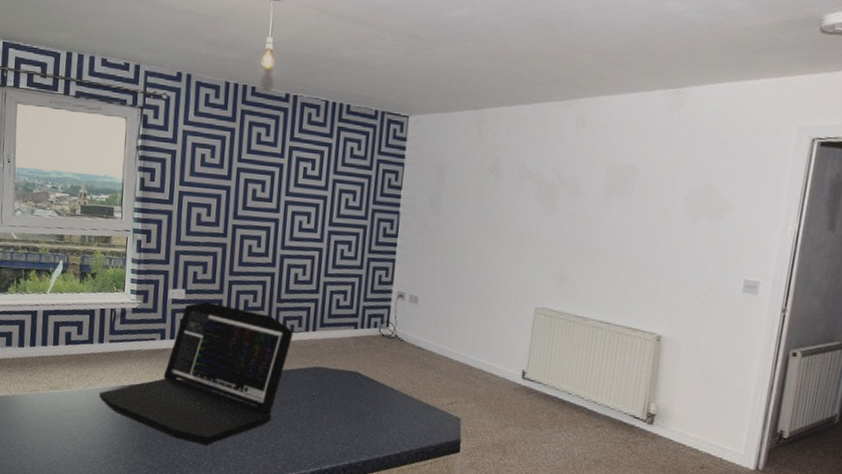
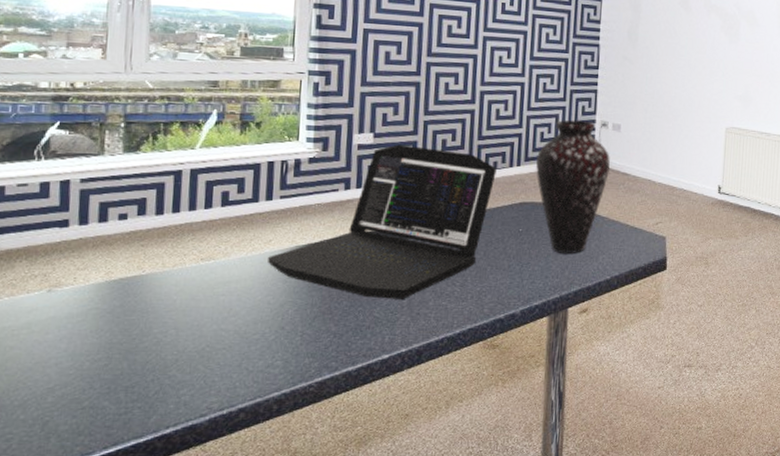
vase: none [330,288,406,424] -> present [536,120,610,253]

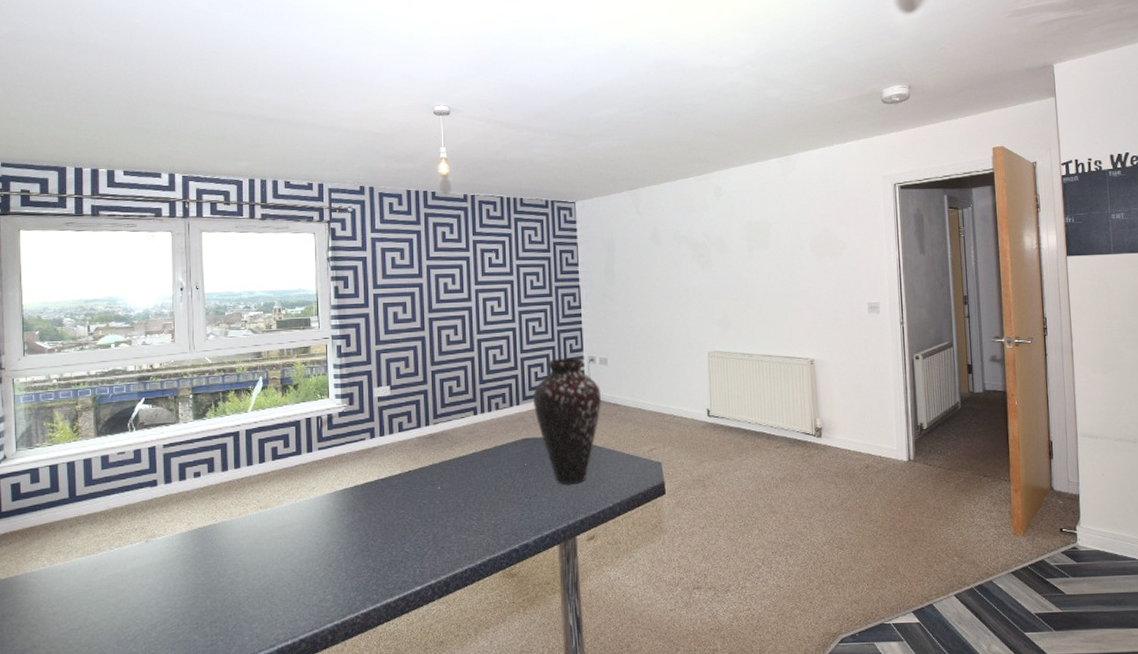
laptop: present [268,144,497,299] -> none [313,394,499,535]

